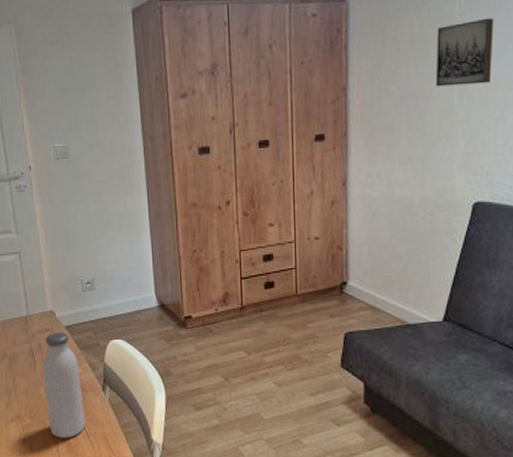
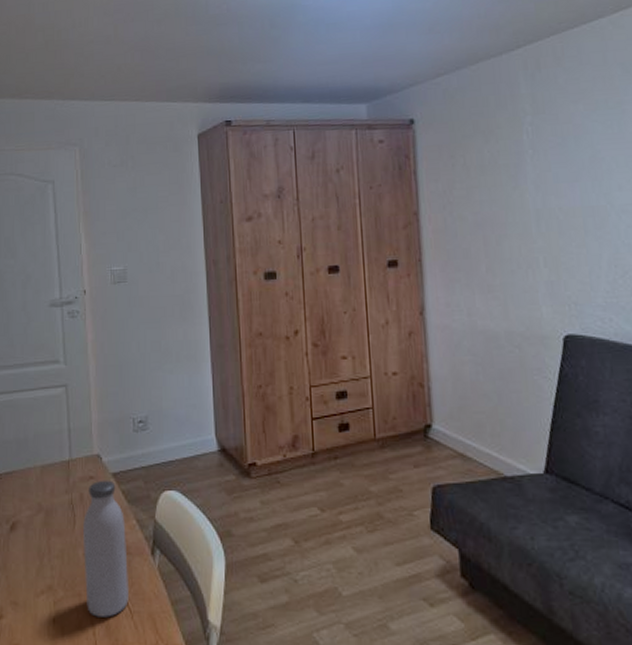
wall art: present [435,17,494,87] -> none [506,145,568,213]

